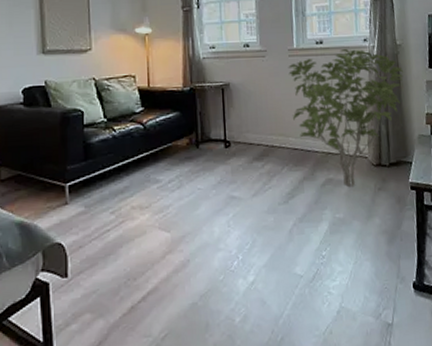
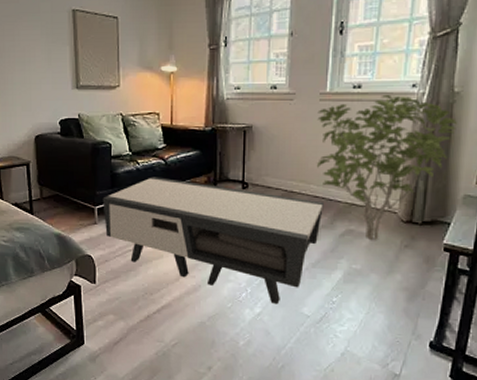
coffee table: none [74,143,304,269] -> present [102,177,324,305]

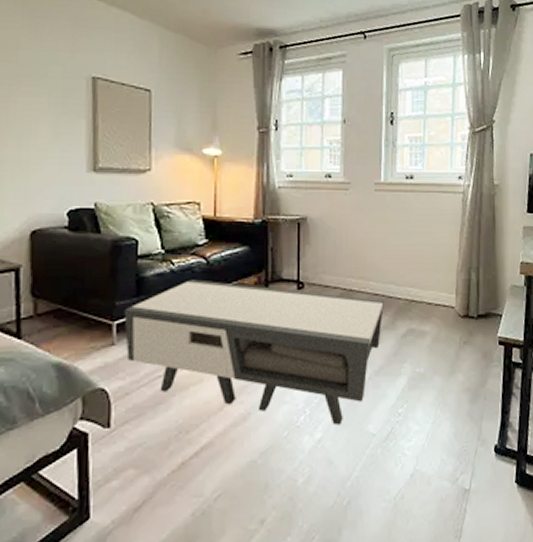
shrub: present [316,94,457,241] -> none [373,185,499,340]

